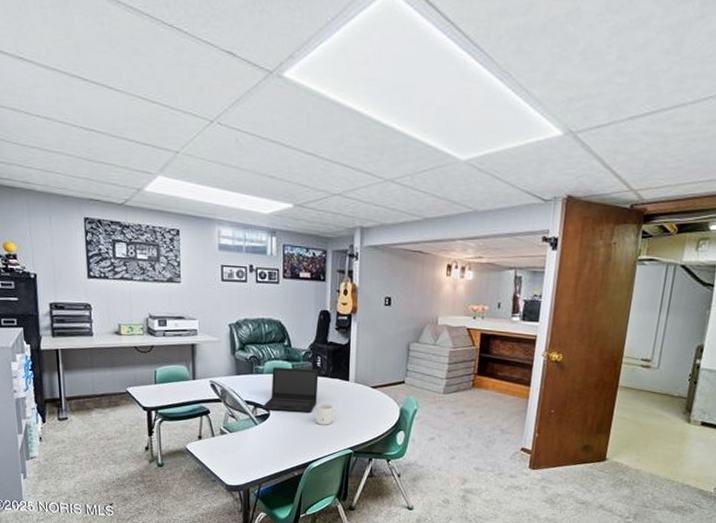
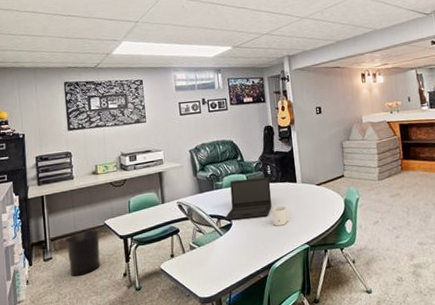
waste bin: none [82,395,121,442] -> present [65,229,100,277]

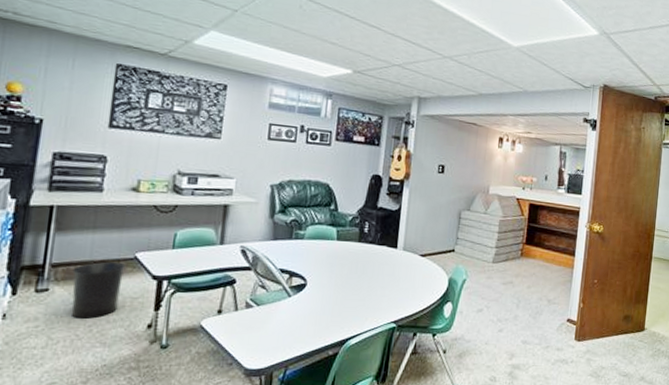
laptop: present [224,177,272,221] -> none [298,231,366,282]
mug: present [271,206,292,226] -> none [357,272,384,297]

